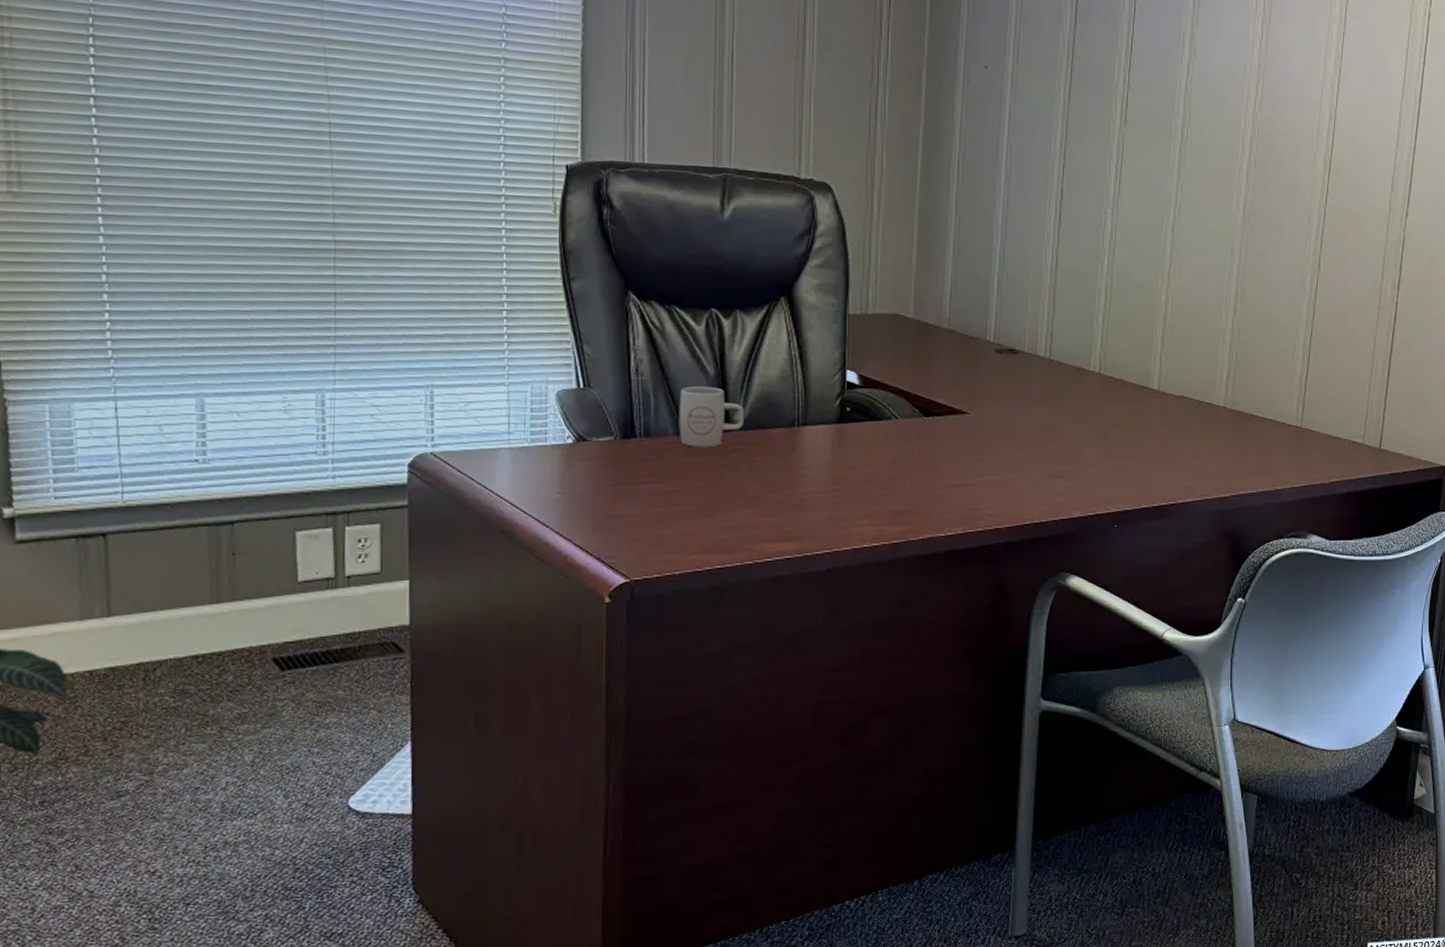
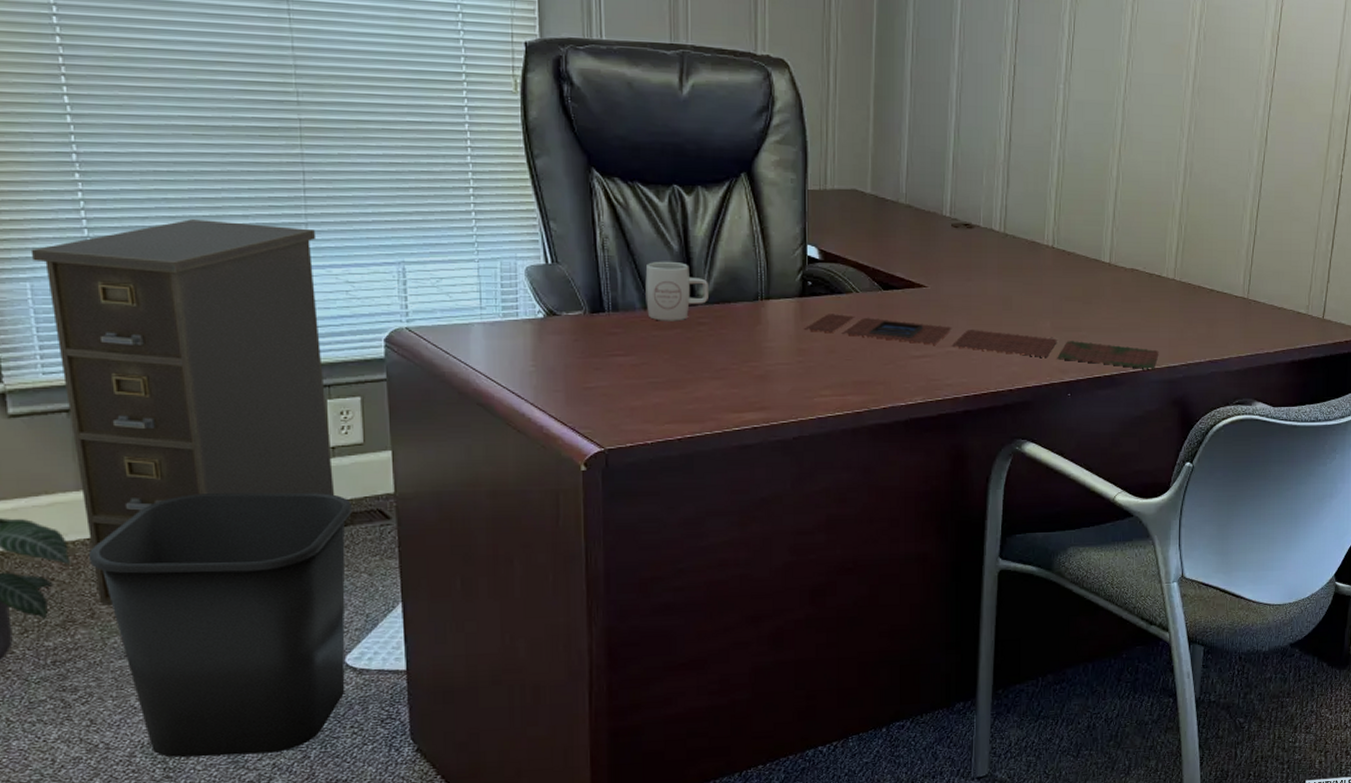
filing cabinet: none [52,341,348,742] -> present [30,219,335,605]
waste bin: none [86,623,364,907] -> present [88,492,352,757]
papers: none [841,441,1209,501] -> present [804,314,1159,370]

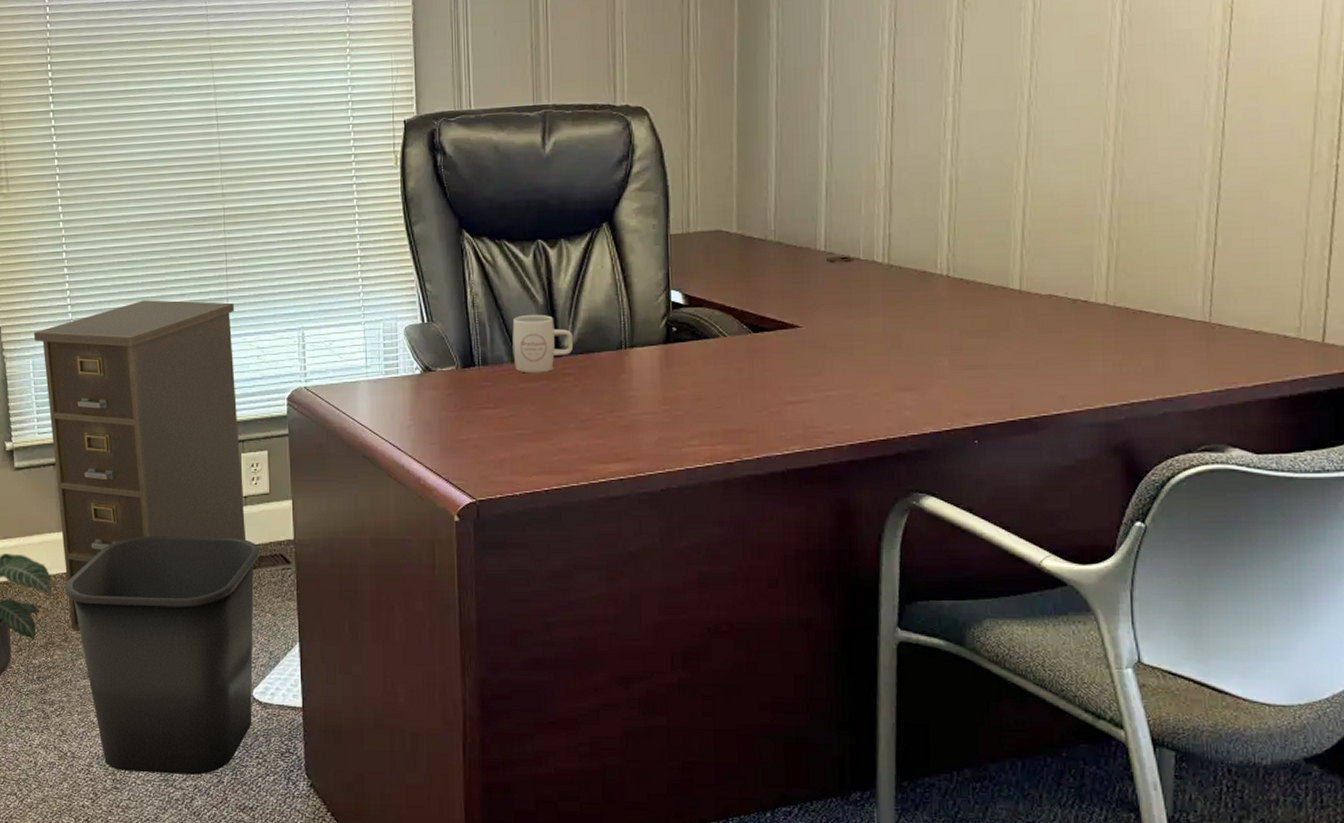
papers: present [804,314,1159,370] -> none [670,359,1091,412]

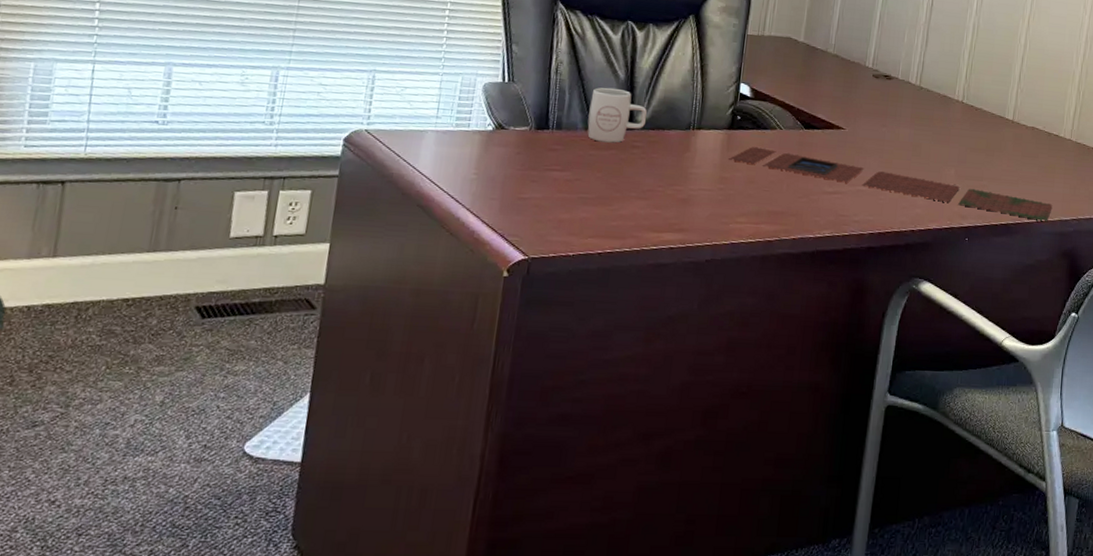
filing cabinet: present [33,300,247,631] -> none [22,18,301,374]
waste bin: present [64,536,259,775] -> none [22,270,282,539]
papers: none [670,359,1091,412] -> present [728,147,1053,222]

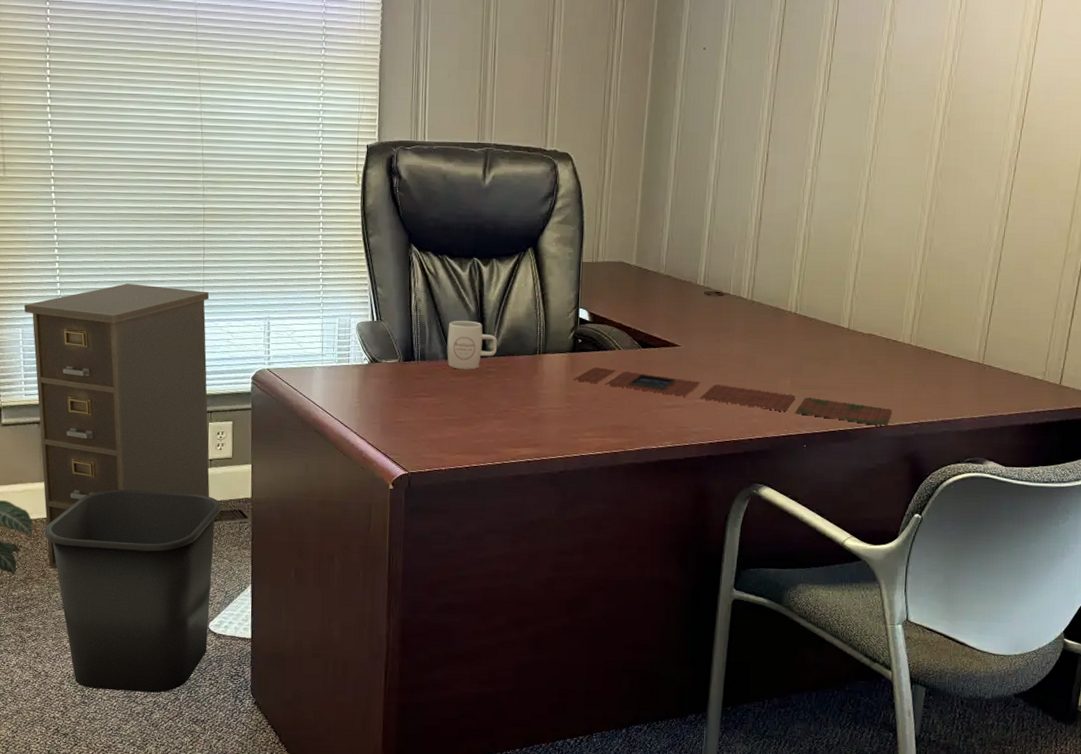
filing cabinet: none [22,18,301,374] -> present [24,283,210,569]
waste bin: none [22,270,282,539] -> present [44,489,221,693]

